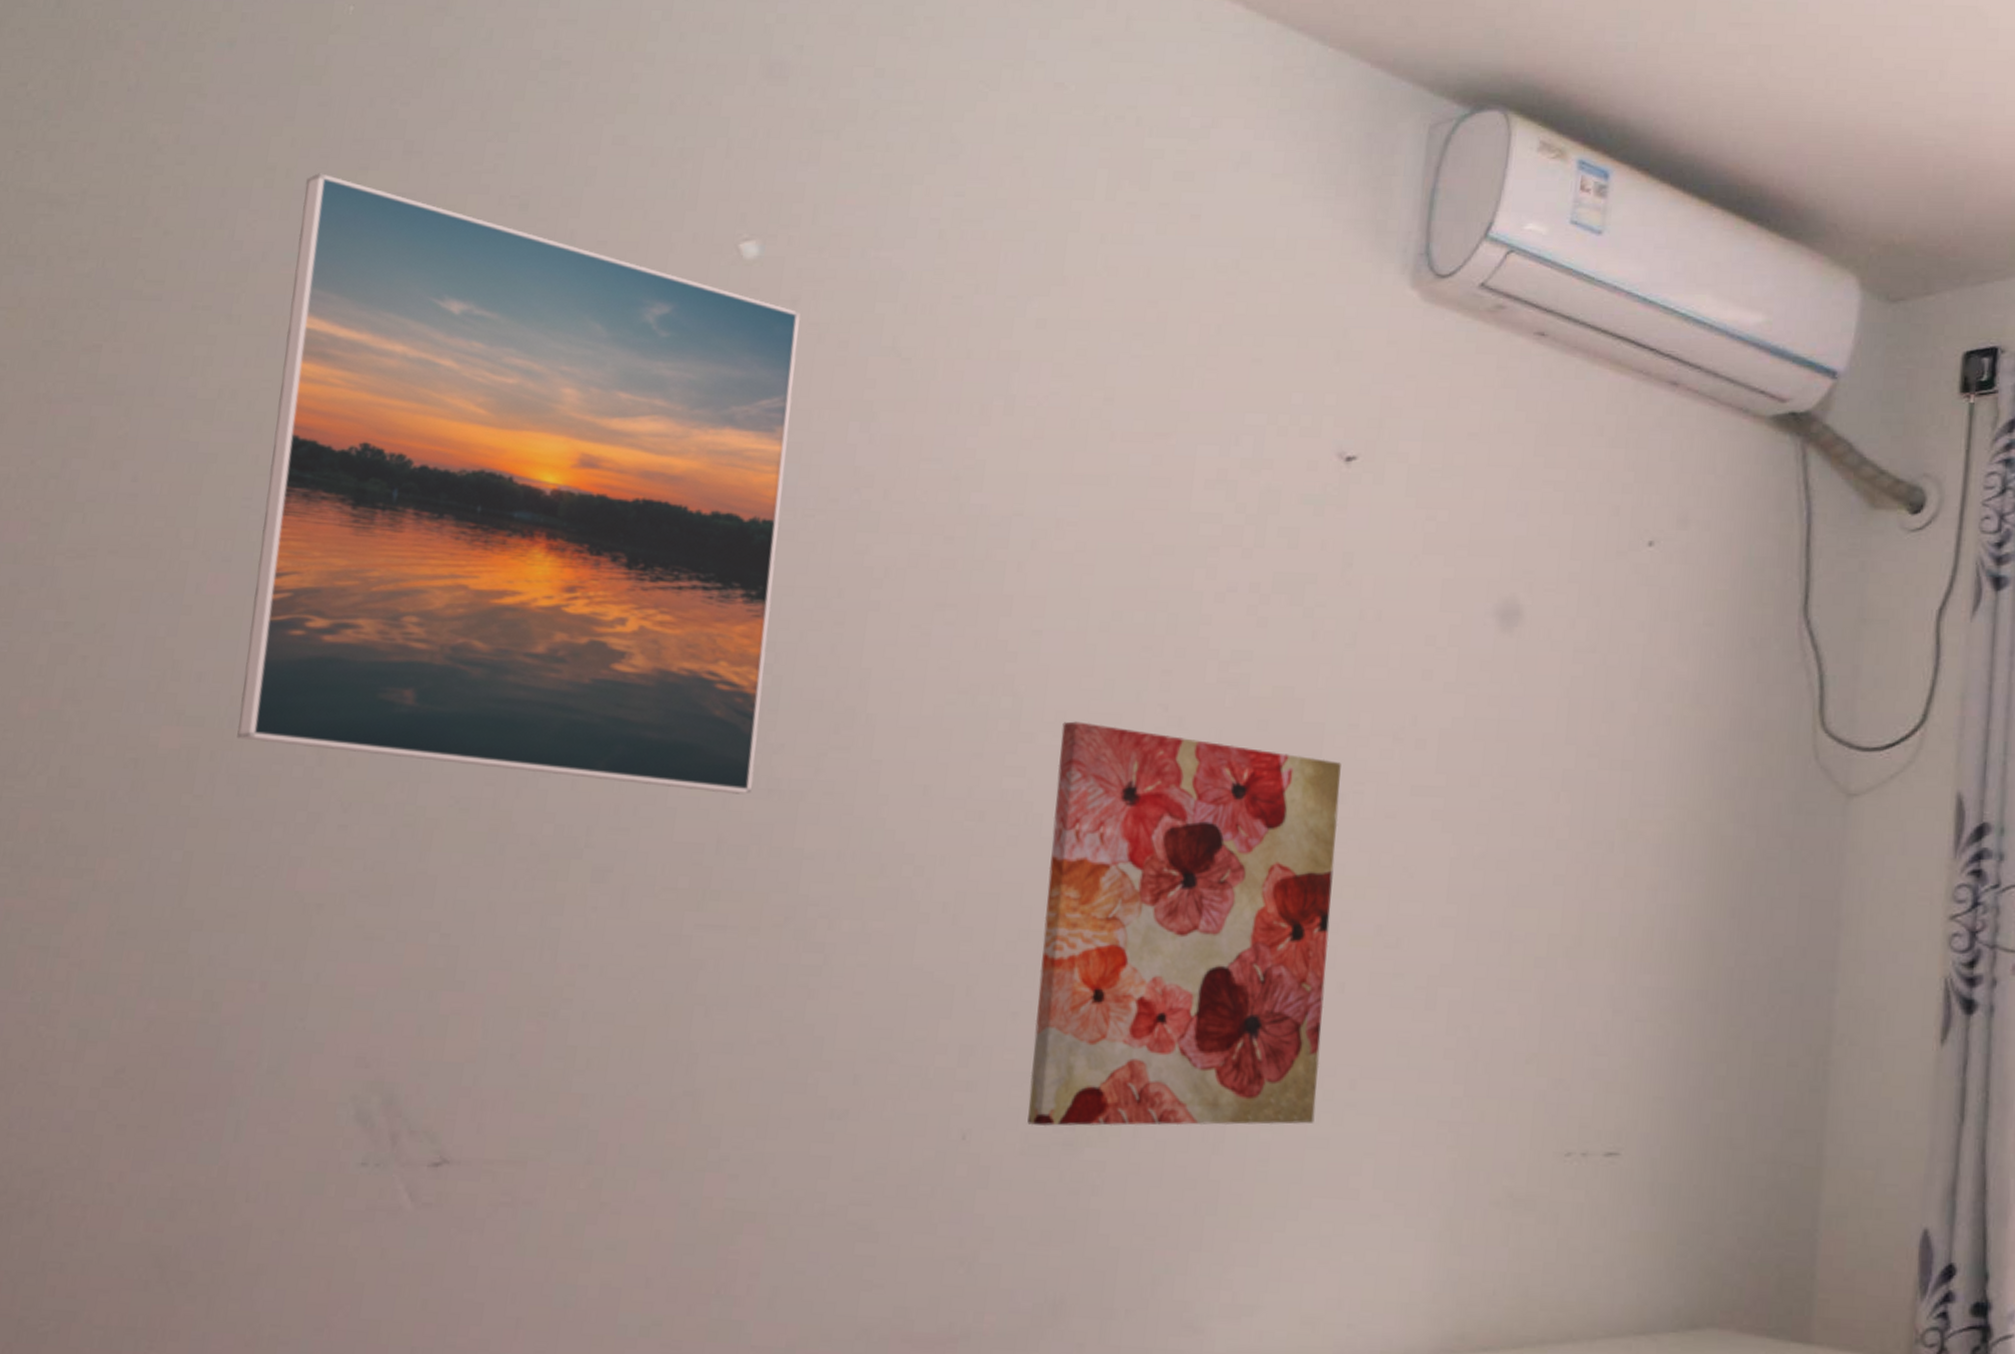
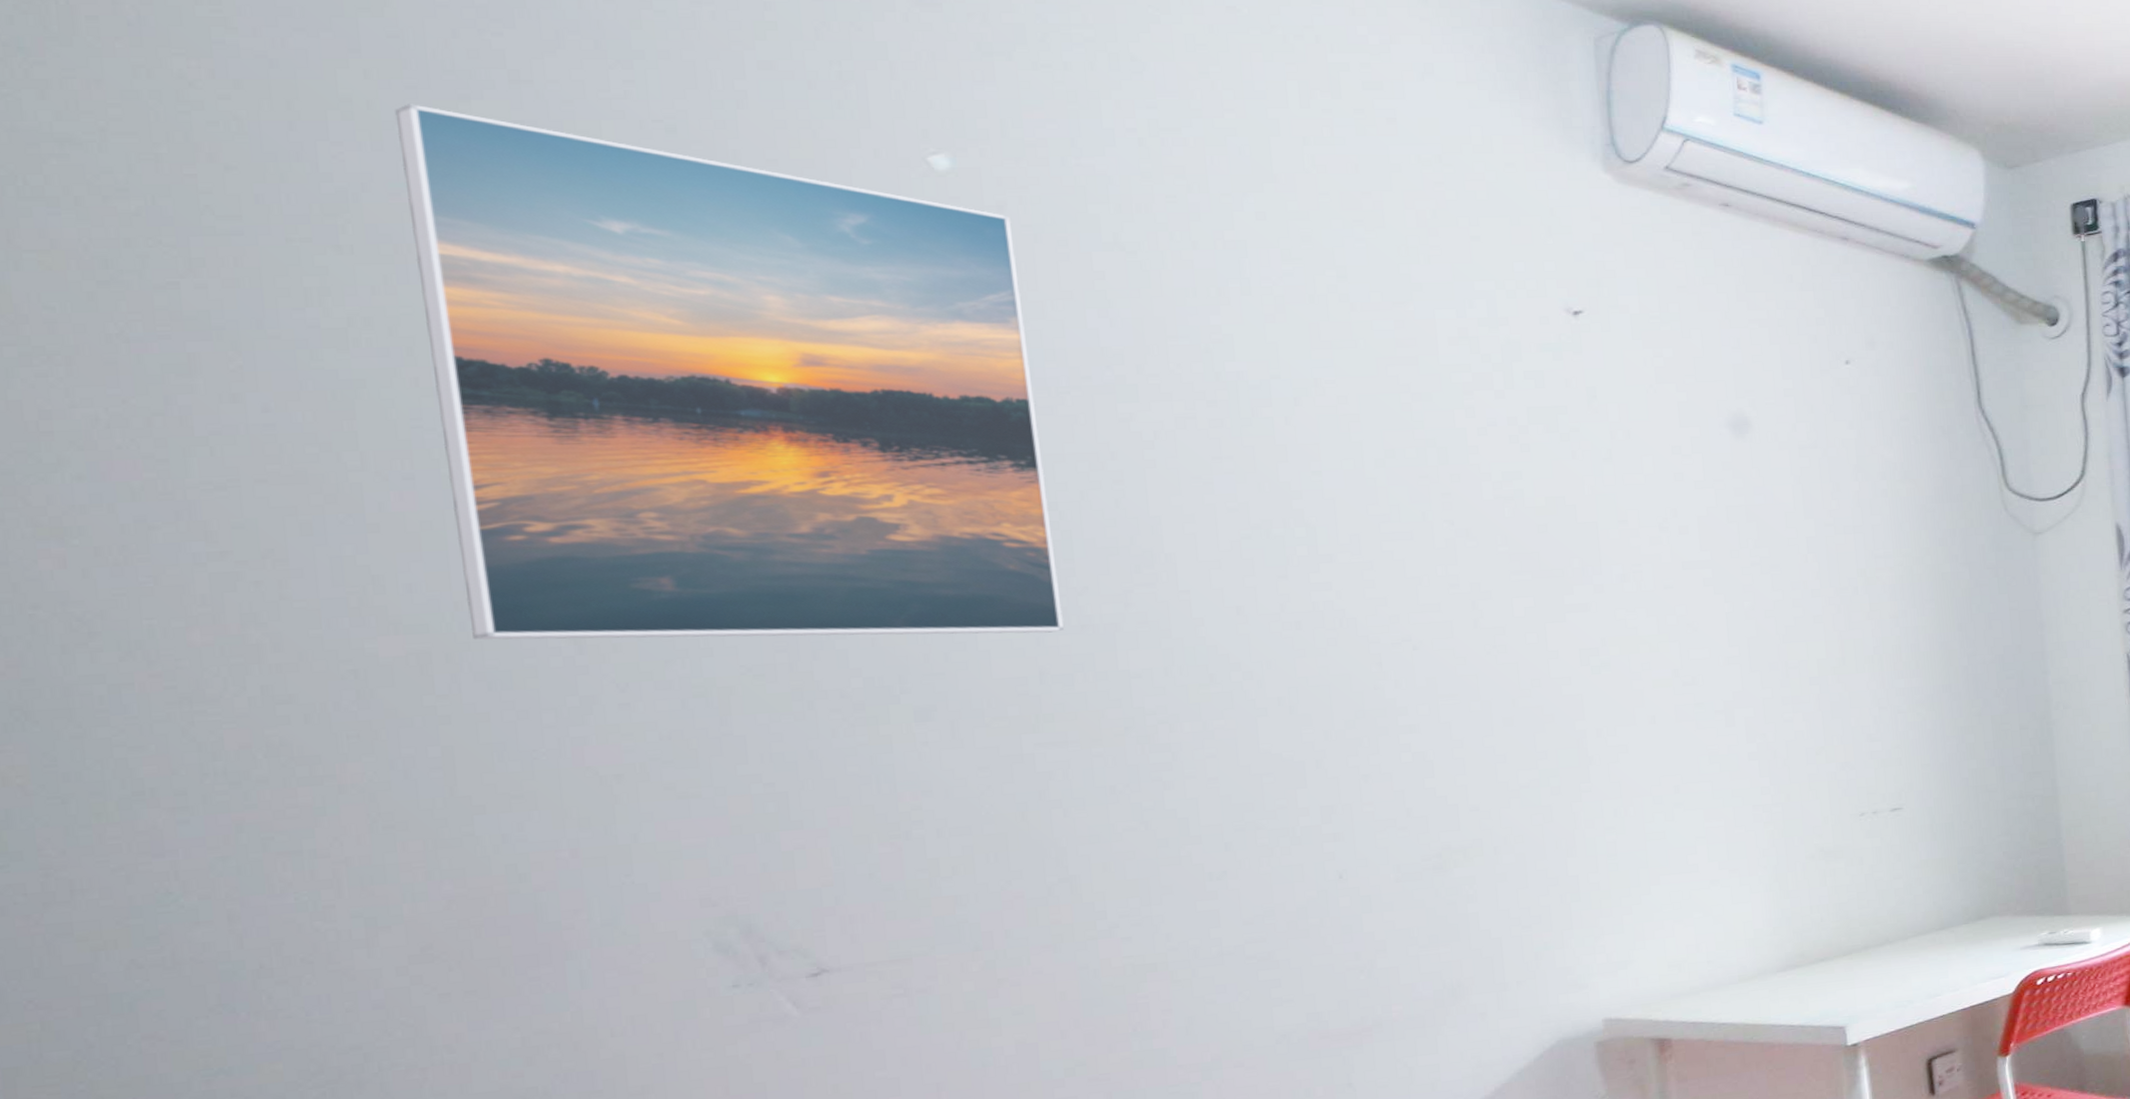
wall art: present [1027,721,1341,1127] -> none [1358,541,1650,859]

